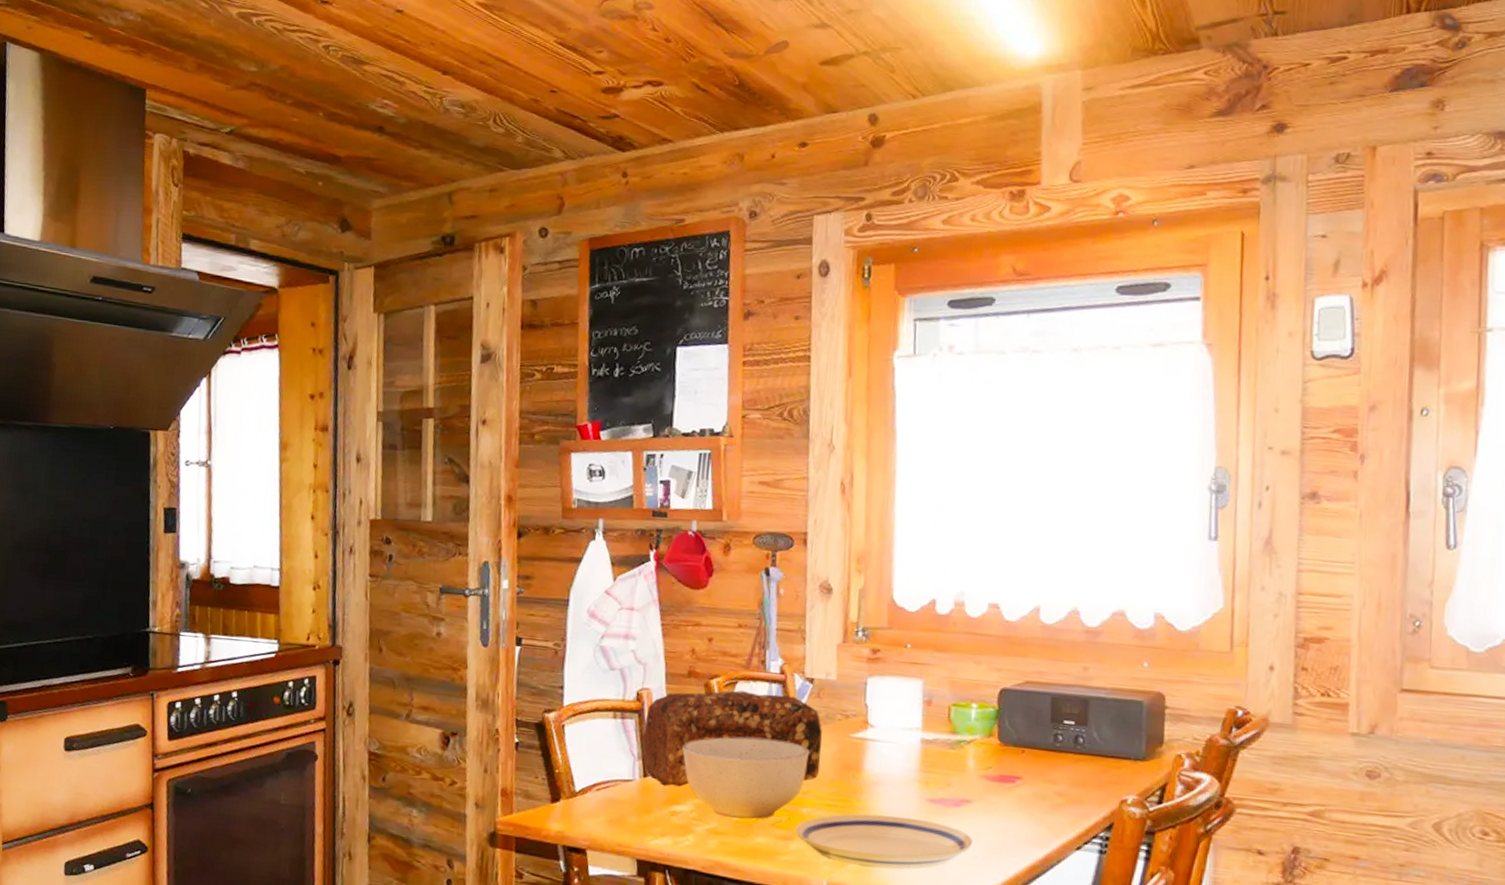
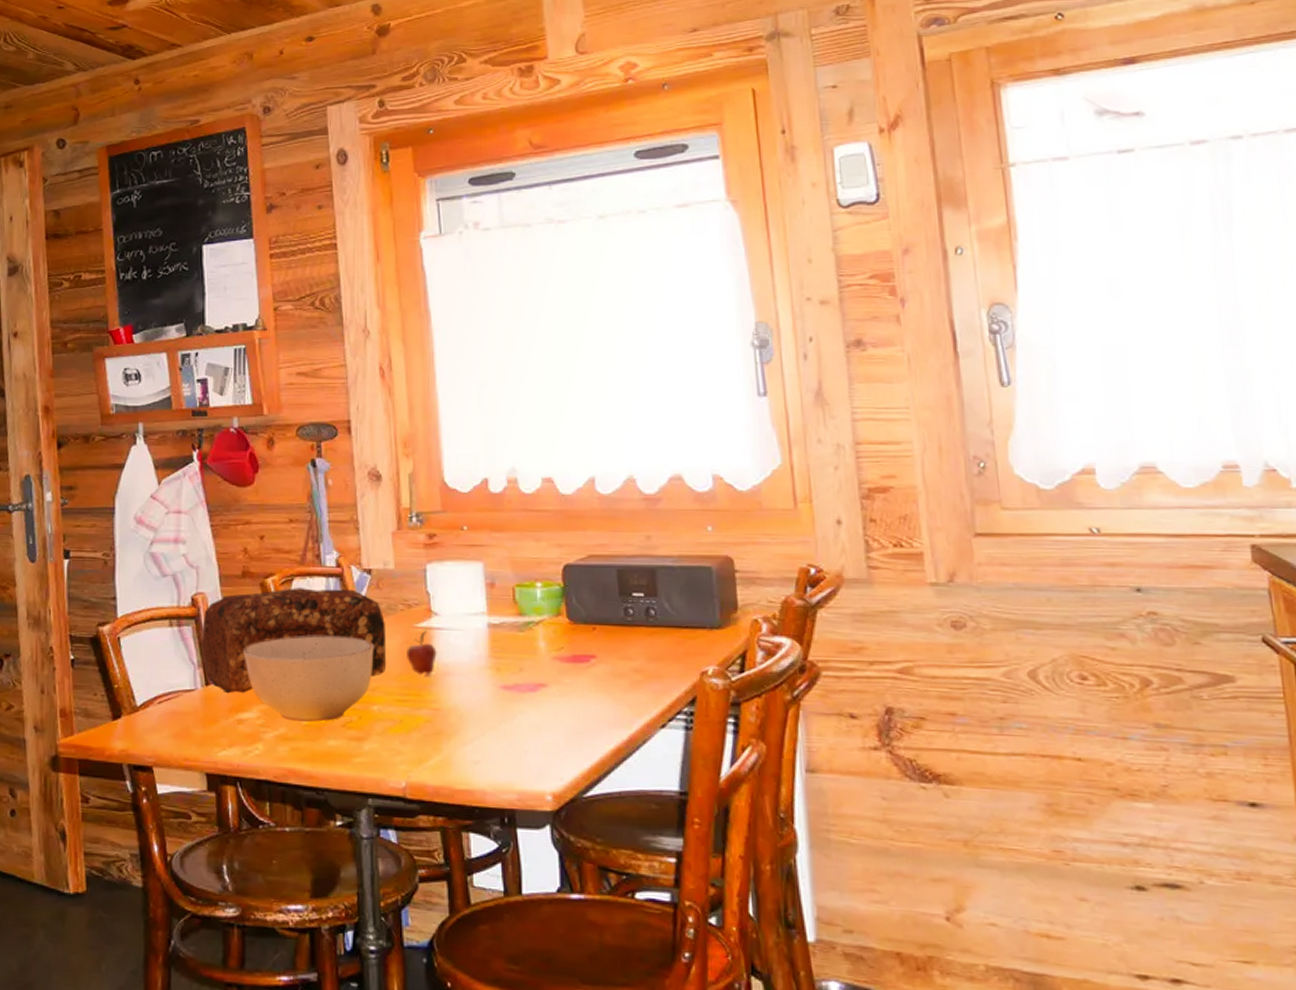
plate: present [796,814,973,870] -> none [369,706,552,764]
fruit: none [840,740,869,783] -> present [407,630,437,676]

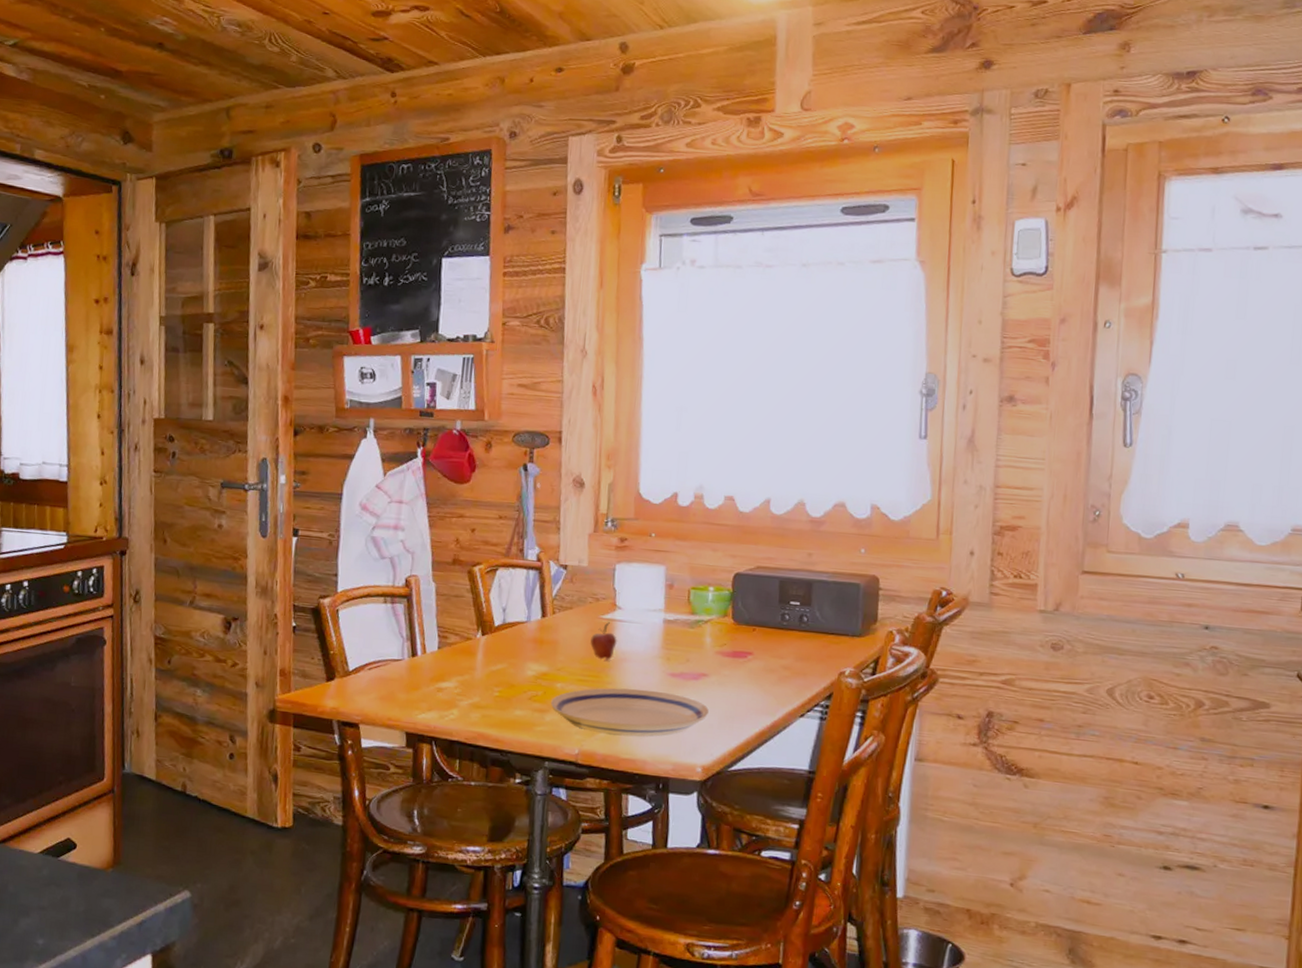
bread loaf: present [201,588,387,694] -> none [410,576,575,665]
bowl: present [242,635,374,722] -> none [447,619,563,694]
plate: none [369,706,552,764] -> present [551,688,709,737]

